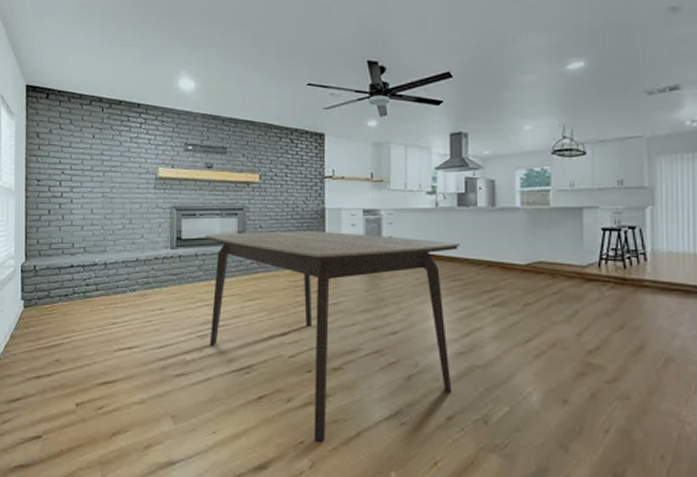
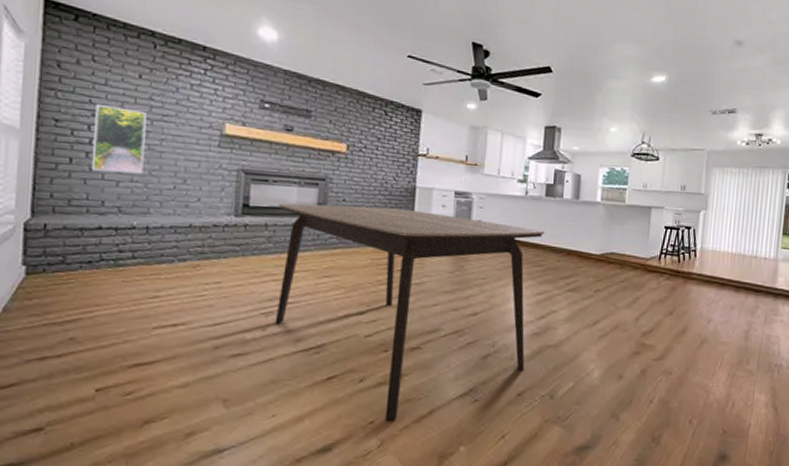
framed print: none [64,163,100,218] -> present [92,103,147,174]

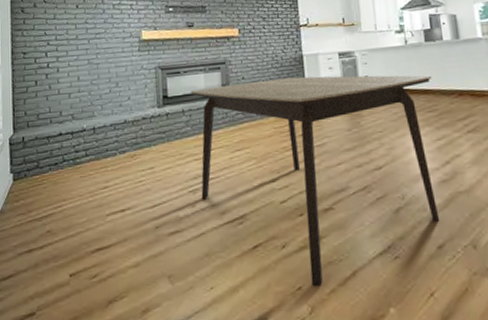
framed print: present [92,103,147,174] -> none [49,33,86,88]

